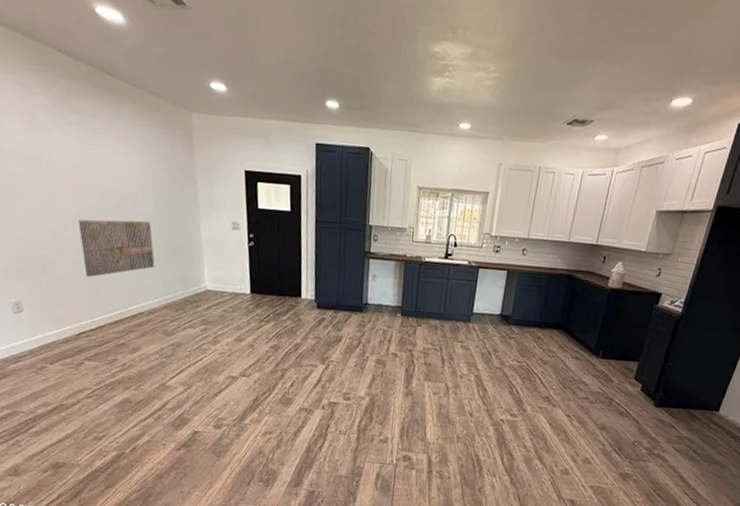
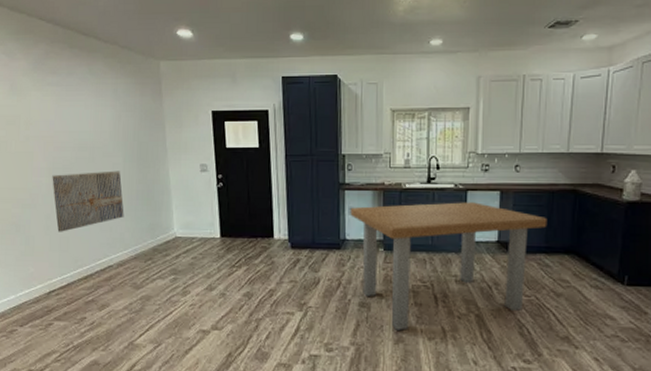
dining table: none [373,275,544,385] -> present [350,202,547,330]

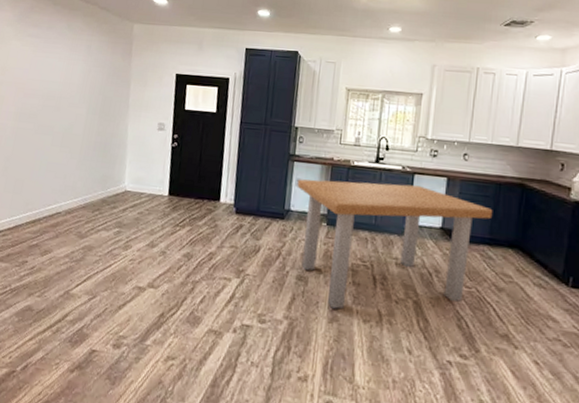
wall art: present [52,171,124,232] -> none [14,119,83,175]

